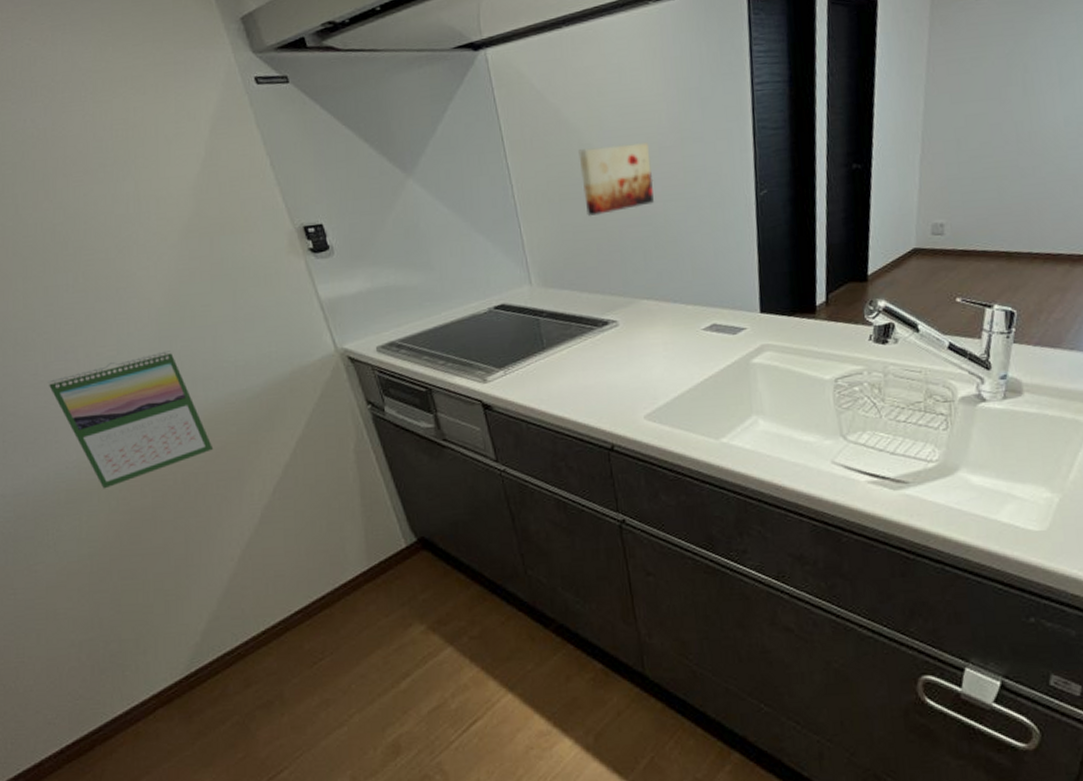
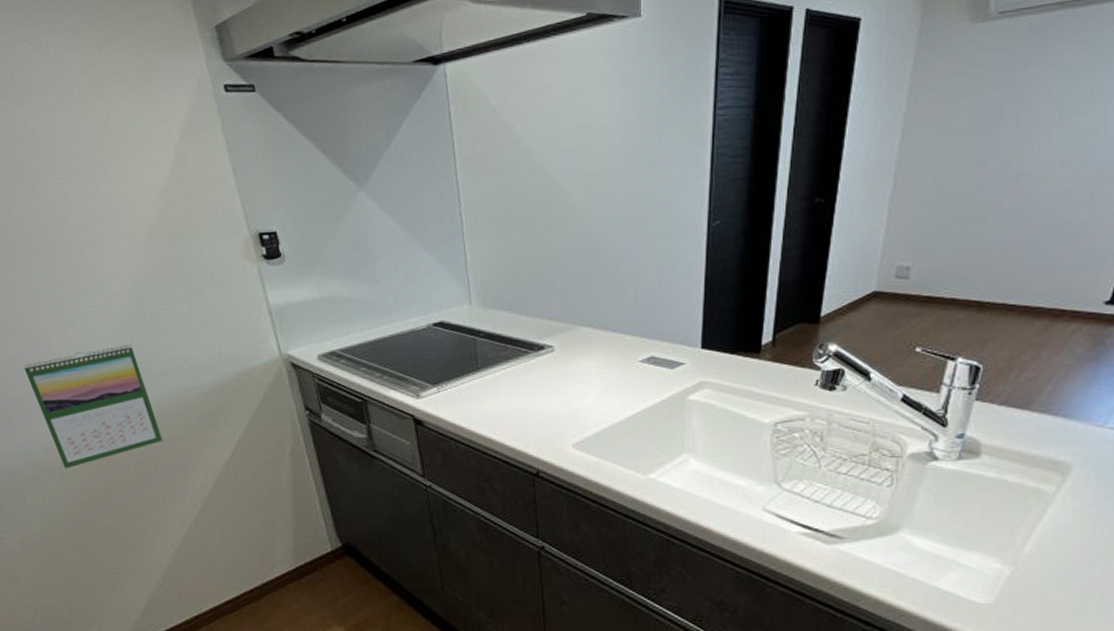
wall art: present [578,142,654,217] -> none [529,165,603,239]

